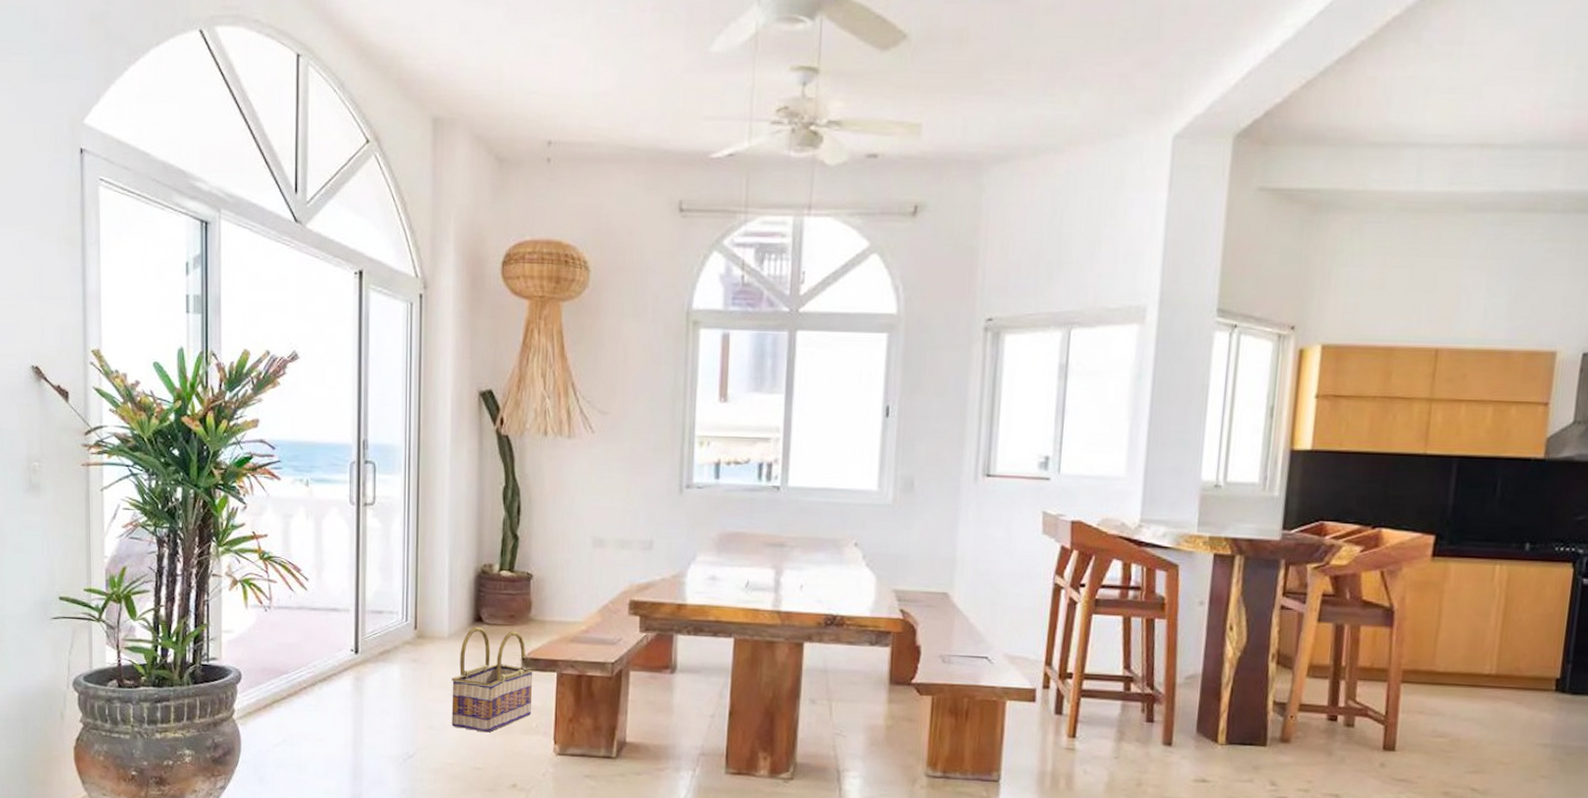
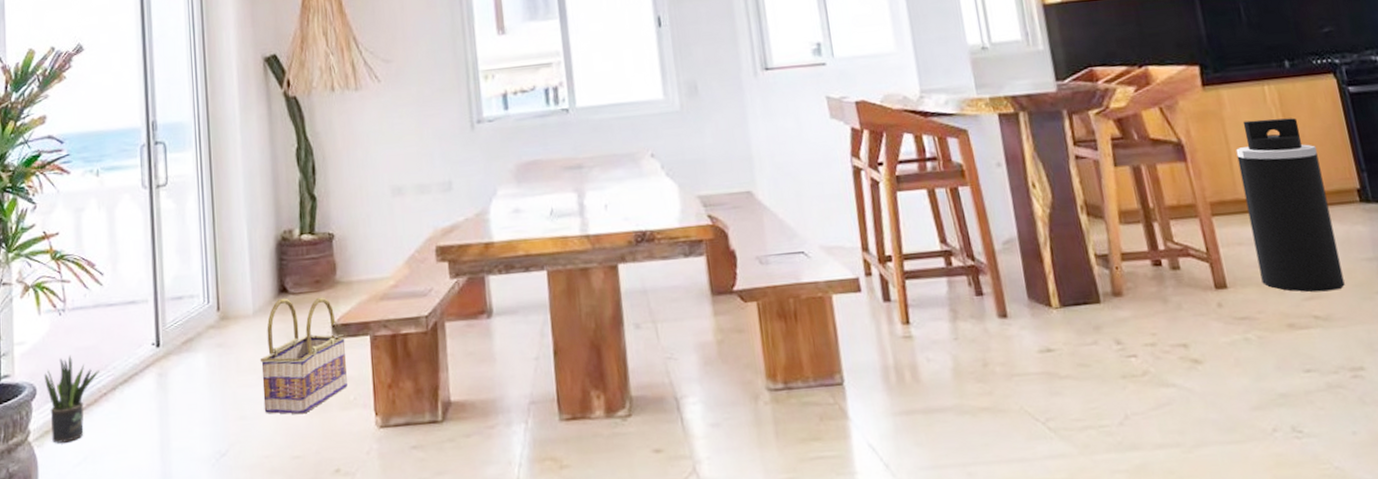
potted plant: none [249,648,301,725] -> present [44,354,99,443]
trash can: none [1431,597,1529,769] -> present [1235,118,1345,292]

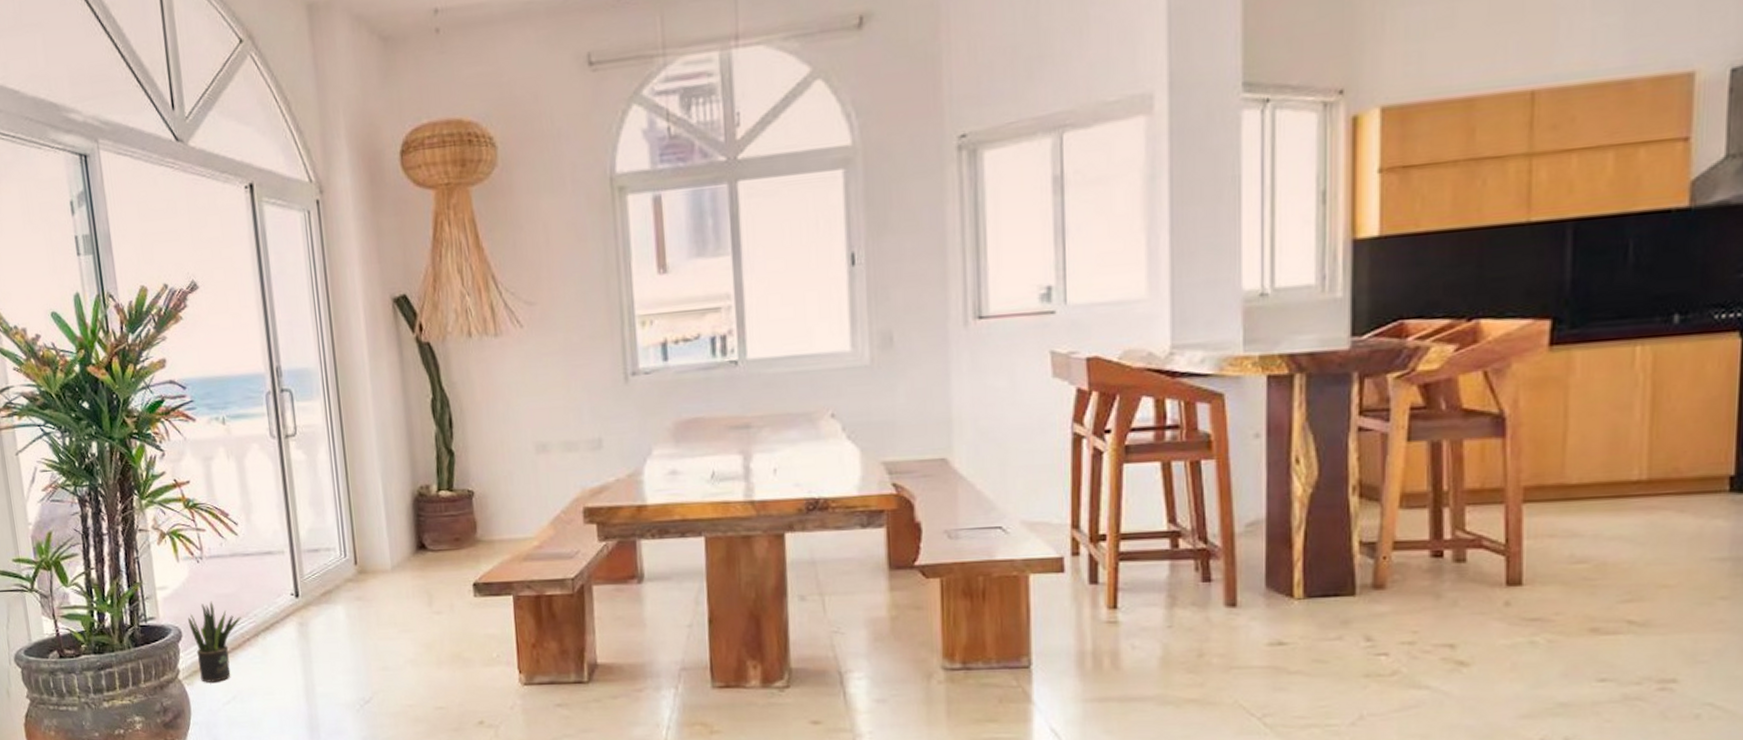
basket: present [259,297,347,415] -> none [400,554,490,668]
trash can: present [1235,118,1345,292] -> none [1570,387,1687,594]

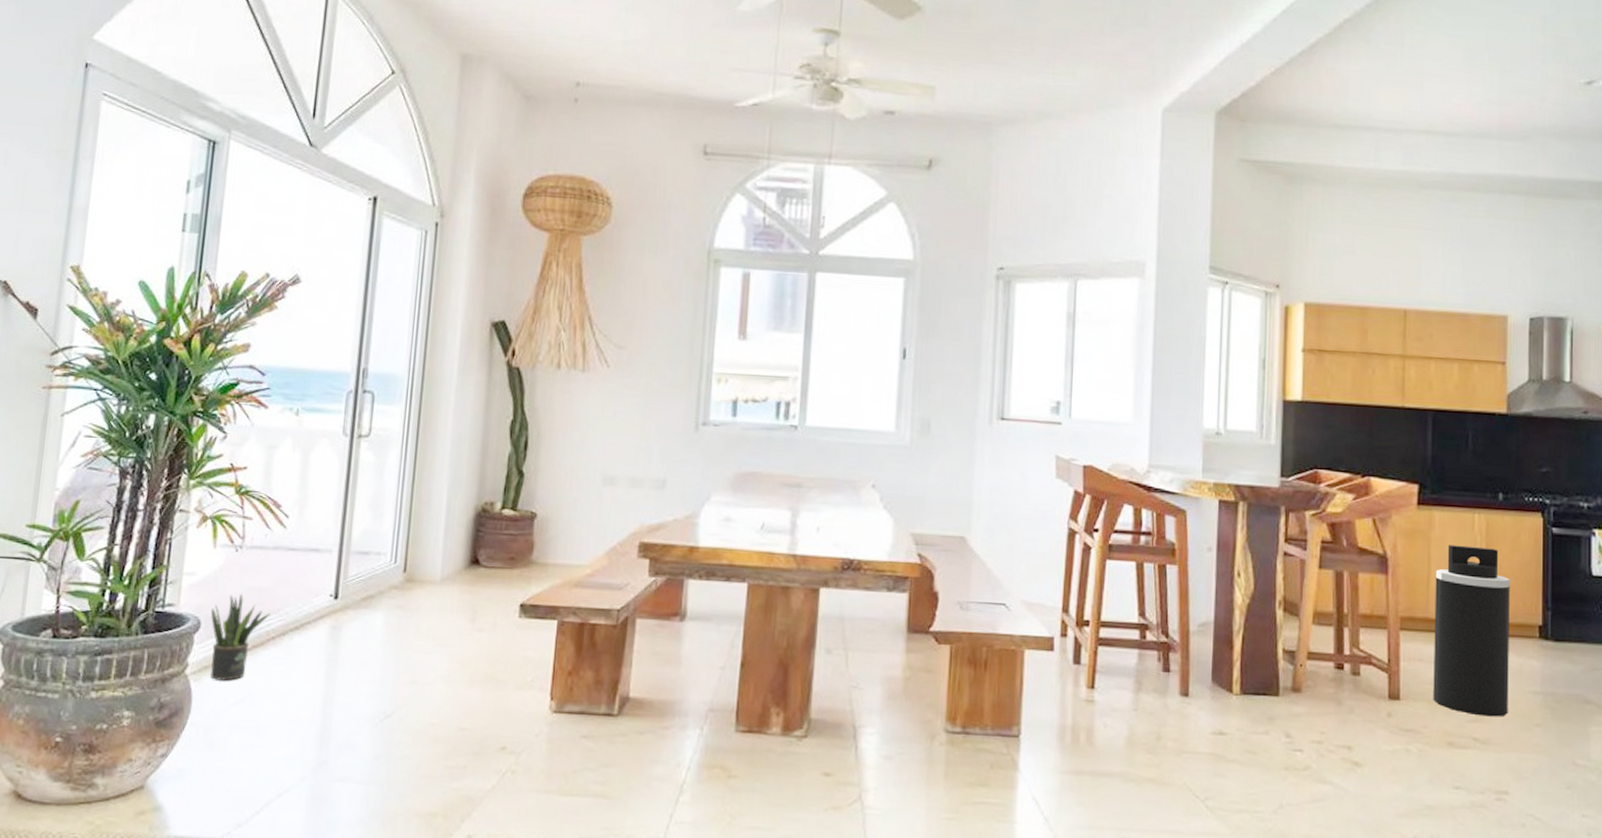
trash can: none [1570,387,1687,594] -> present [1433,545,1510,717]

